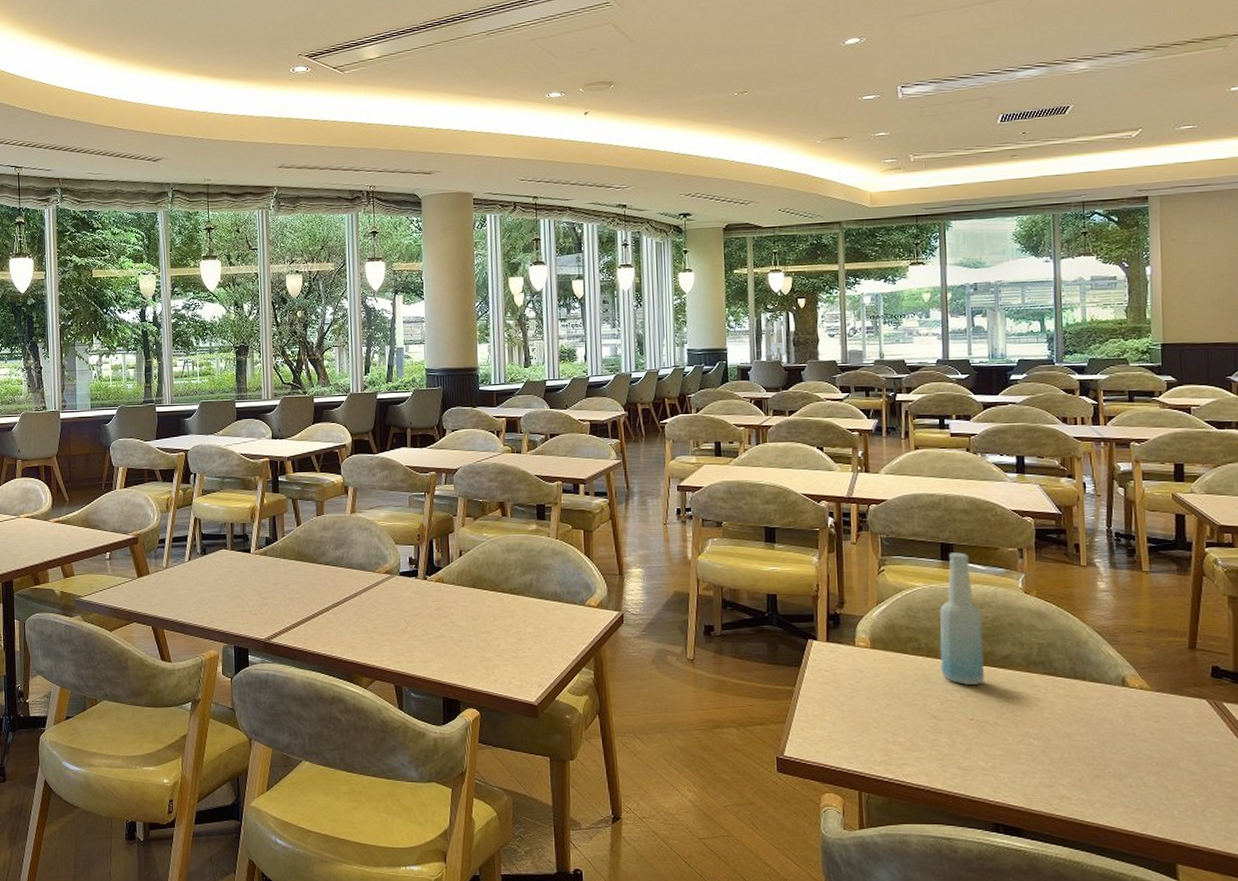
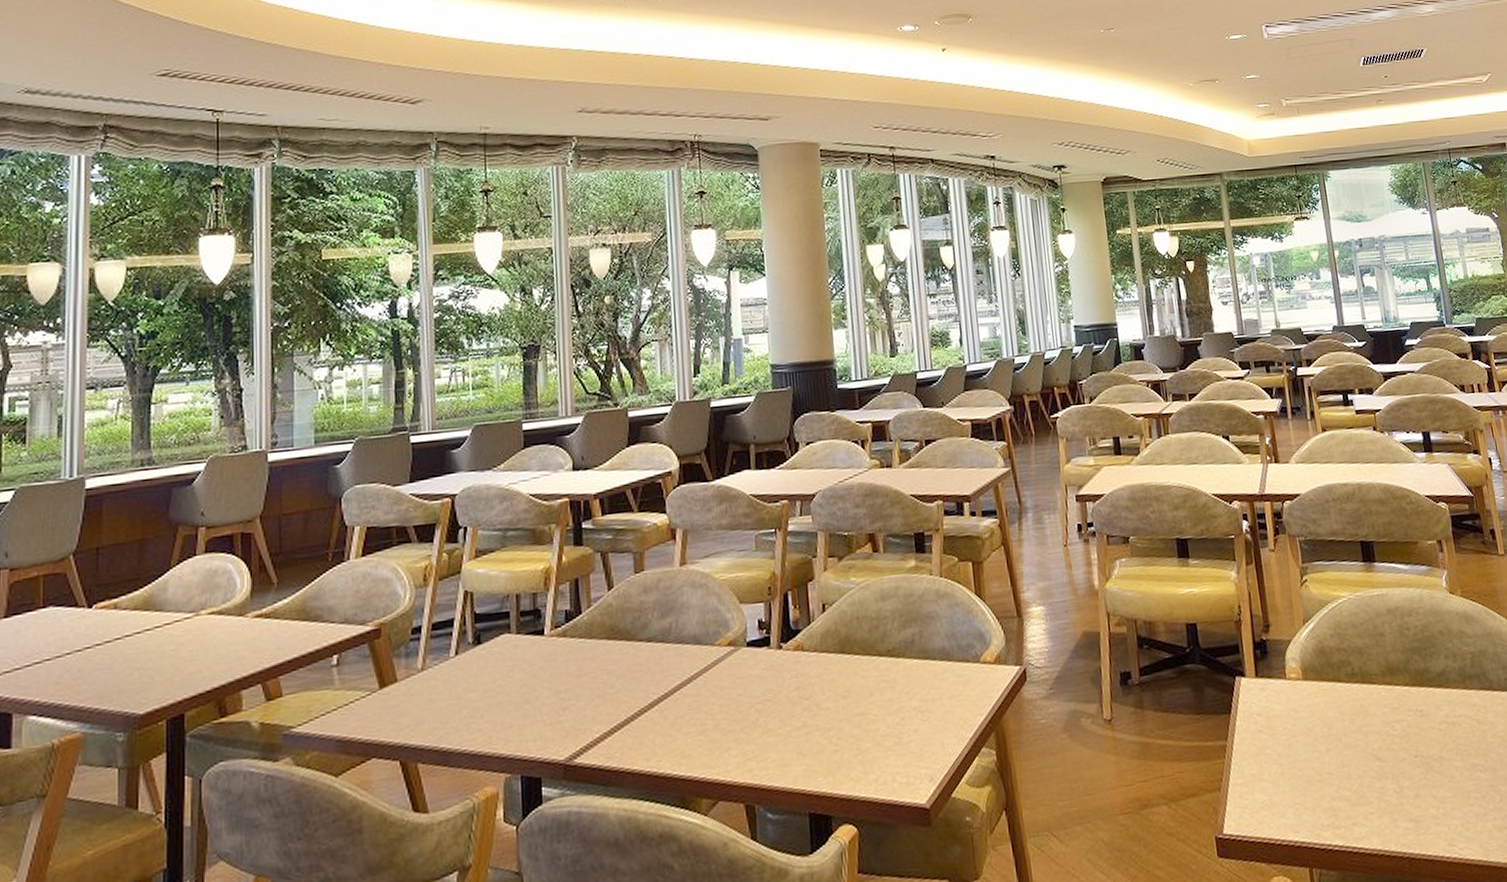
bottle: present [939,552,984,685] -> none [1368,551,1423,714]

